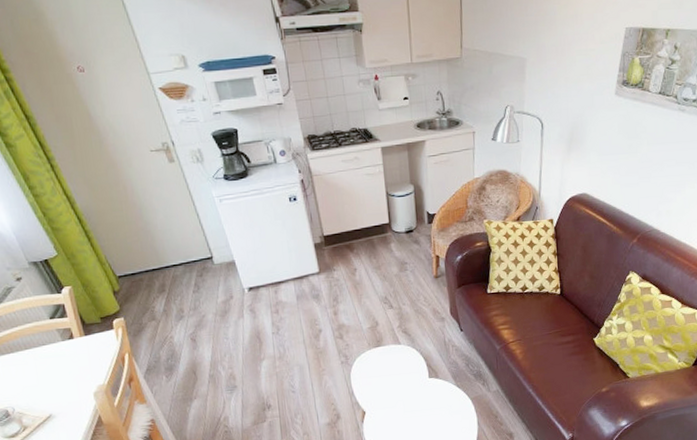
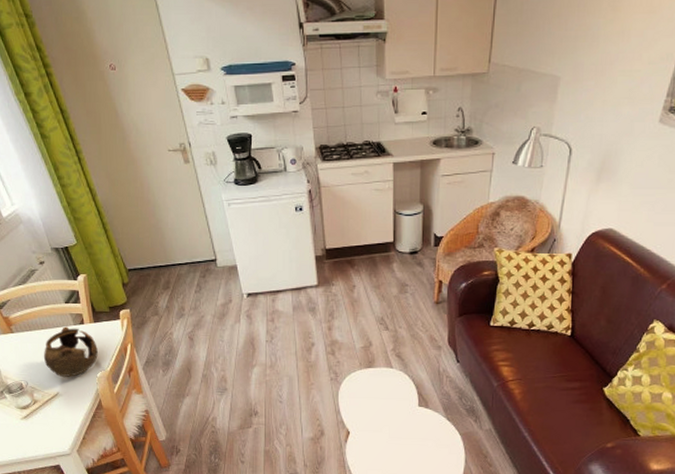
teapot: none [30,343,93,397] -> present [44,326,98,377]

